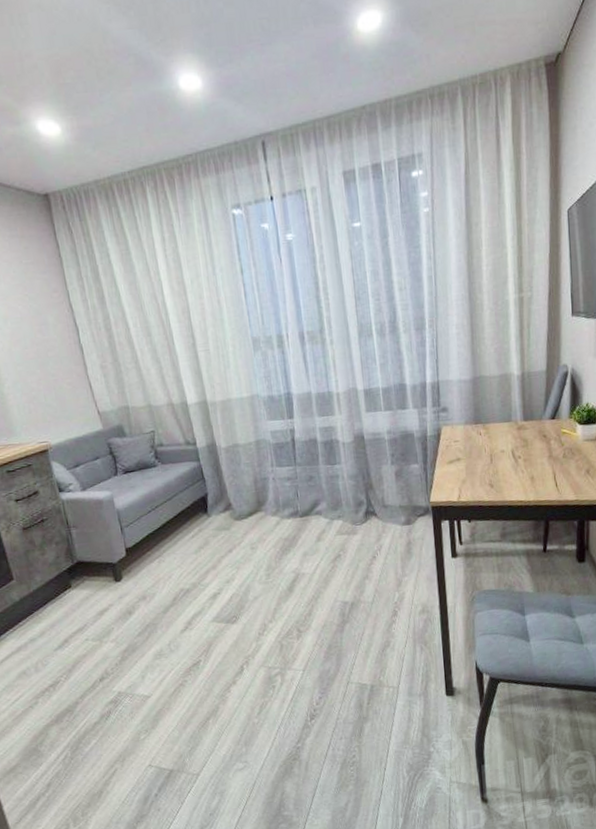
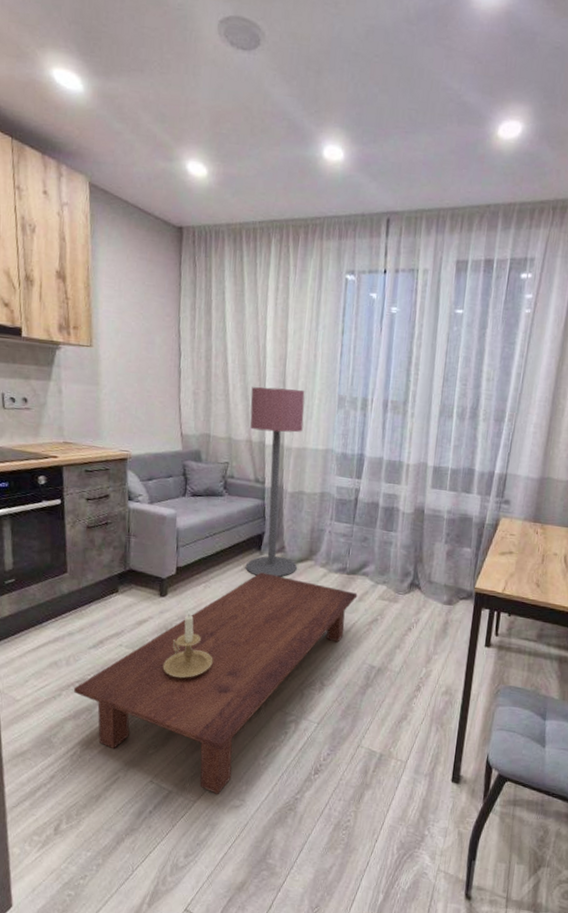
coffee table: none [48,533,316,762] -> present [73,572,358,794]
candle holder: none [134,593,185,659] -> present [163,615,213,678]
floor lamp: none [160,340,248,539] -> present [245,387,305,577]

